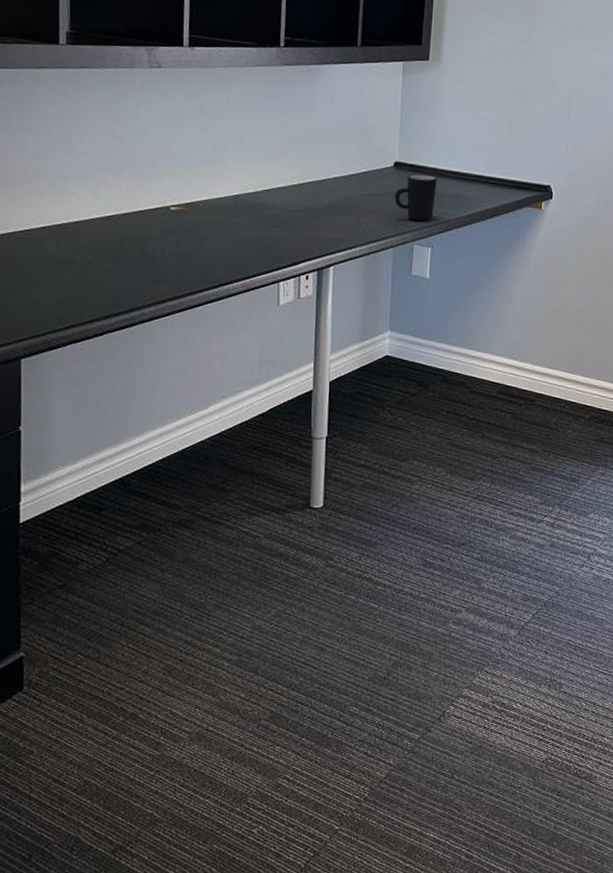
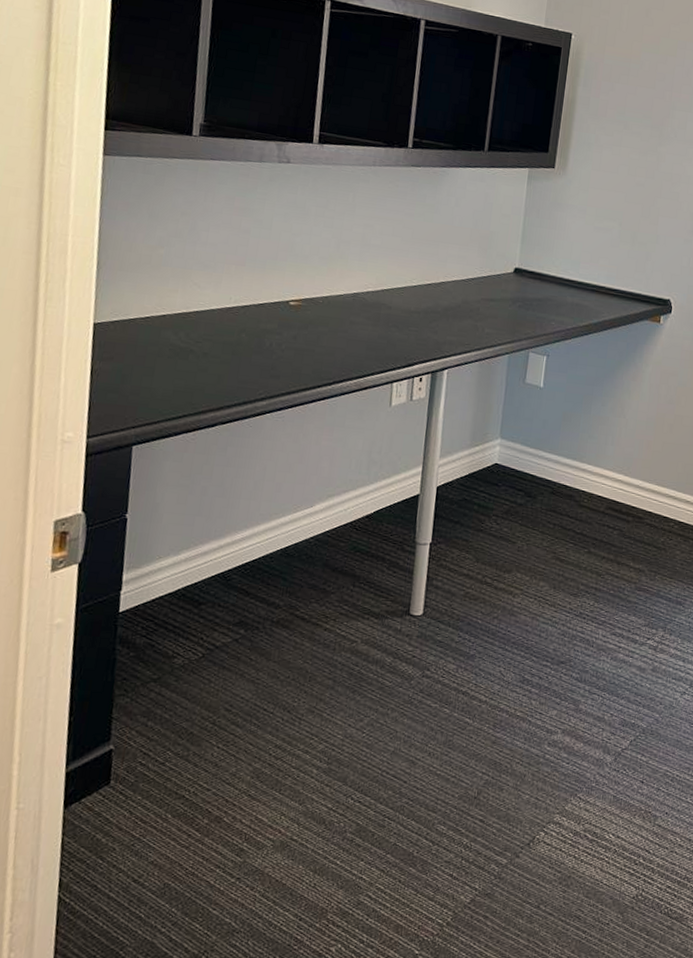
mug: present [394,174,437,221] -> none [512,281,556,329]

